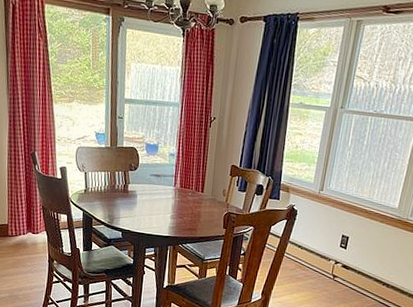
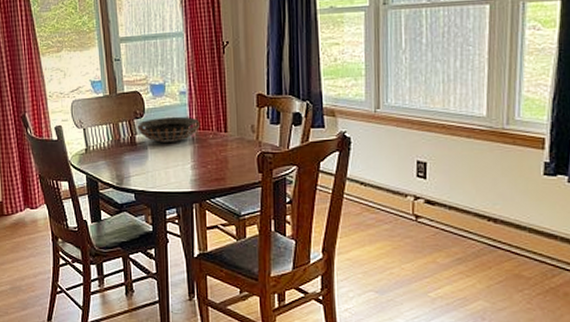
decorative bowl: none [131,172,183,195] -> present [137,117,201,143]

